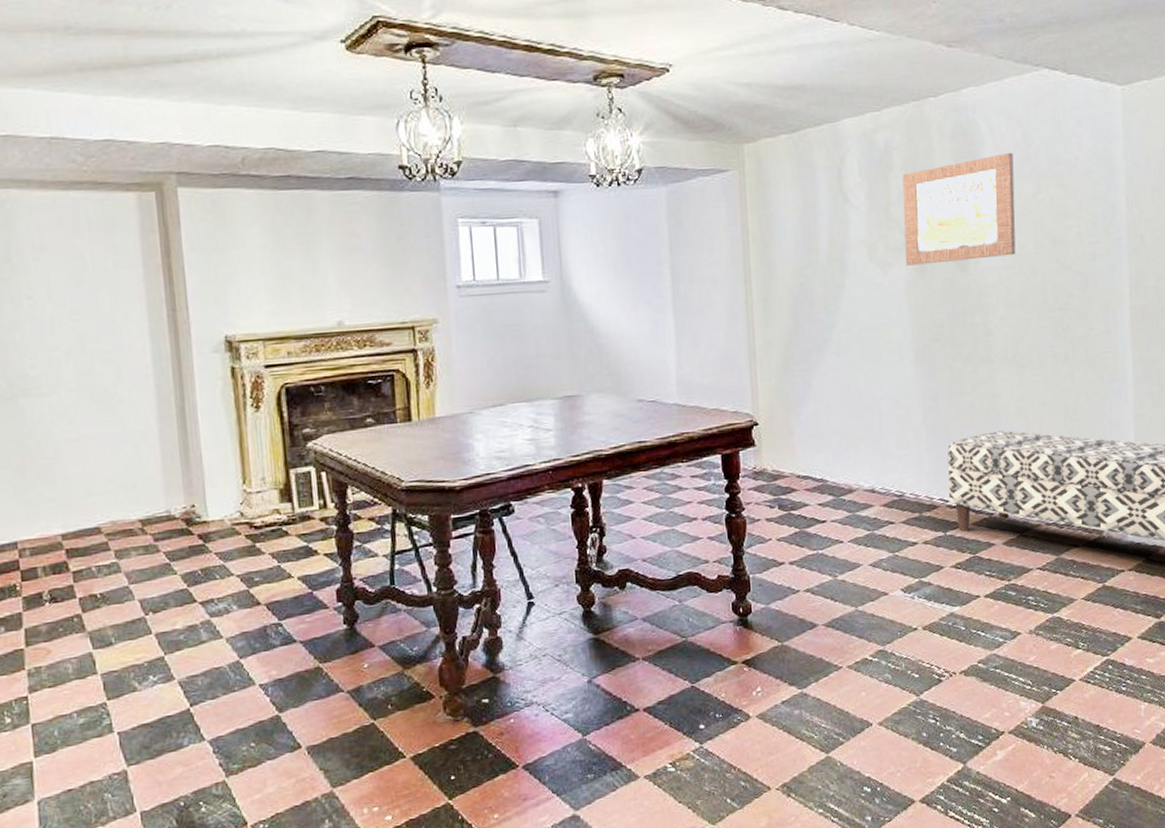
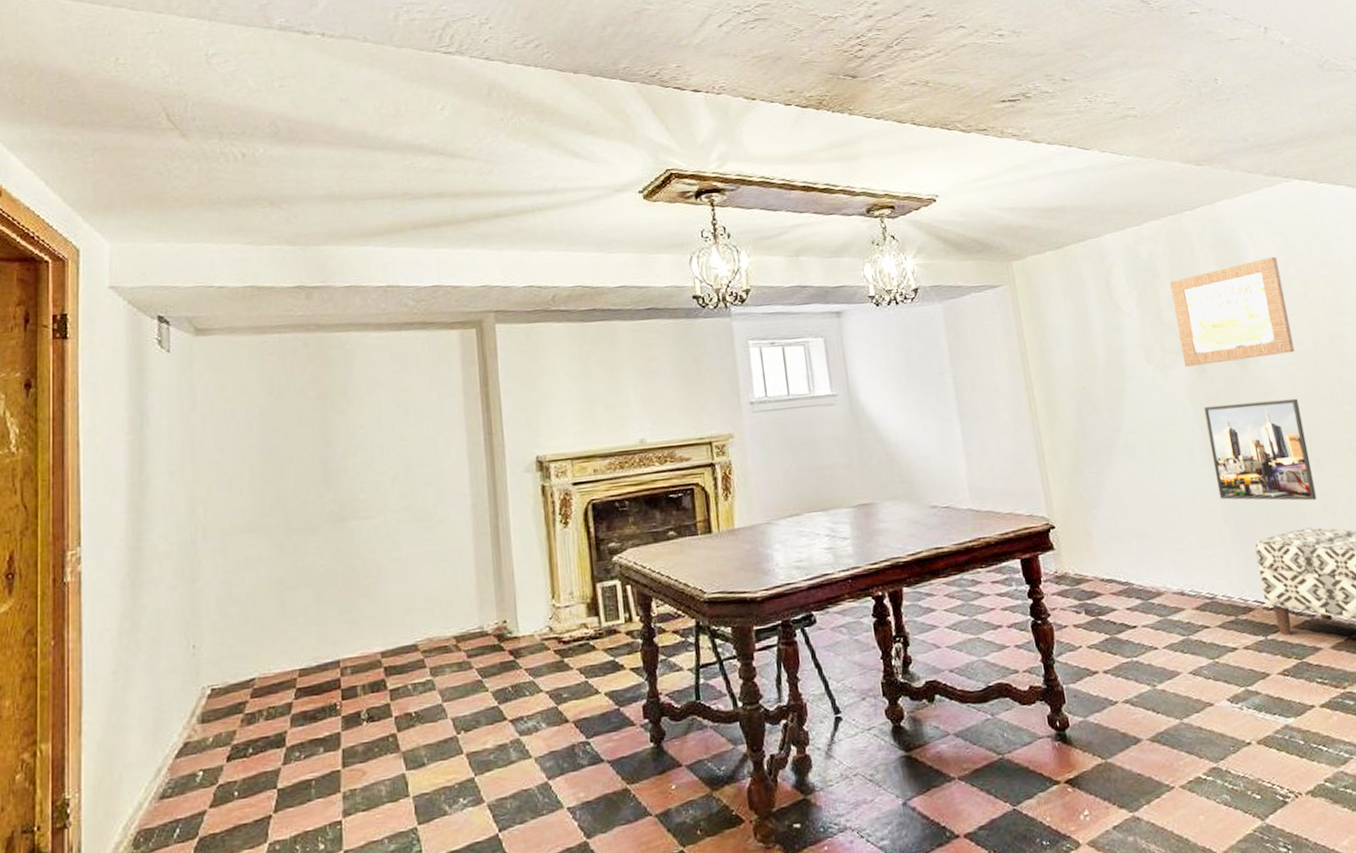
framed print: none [918,302,1013,405] -> present [1204,398,1317,501]

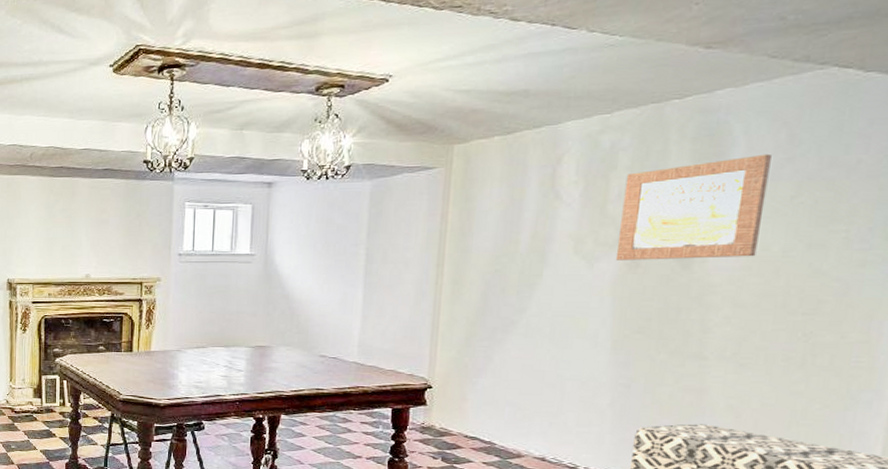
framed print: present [1204,398,1317,501] -> none [612,300,739,400]

